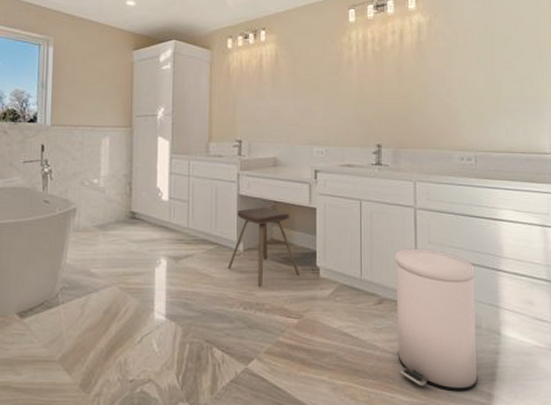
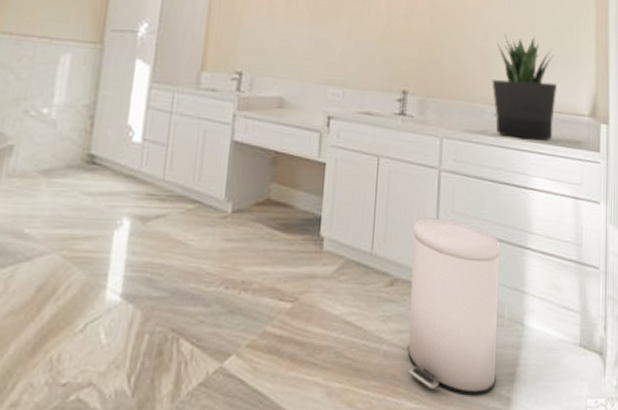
music stool: present [227,207,300,287] -> none [209,157,299,260]
planter: none [457,87,519,178] -> present [492,32,557,141]

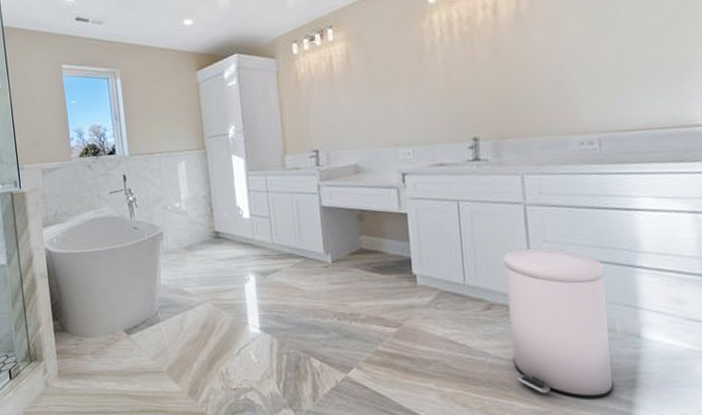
planter: present [492,32,557,141] -> none [574,55,659,164]

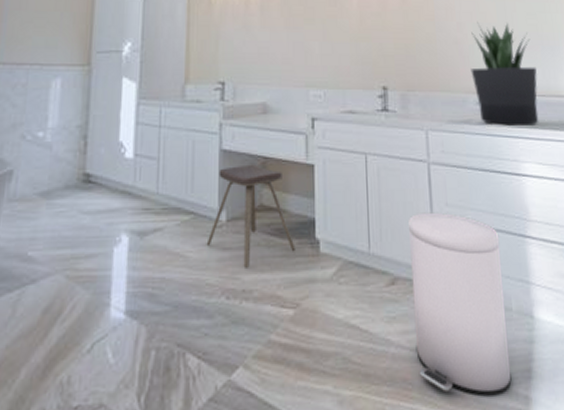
music stool: none [317,216,395,297] -> present [206,164,295,268]
planter: none [574,55,659,164] -> present [470,21,539,126]

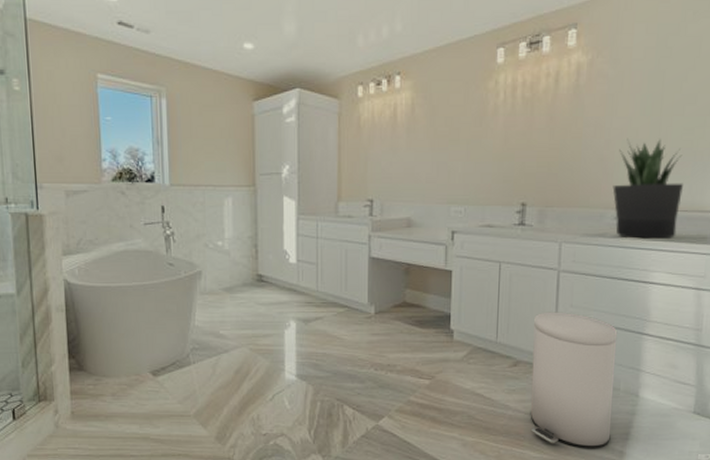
music stool: present [206,164,295,268] -> none [358,269,433,349]

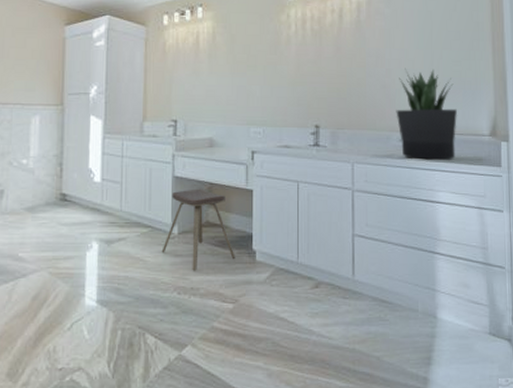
music stool: none [358,269,433,349] -> present [161,188,235,271]
pedal bin: present [530,312,618,449] -> none [333,231,414,376]

